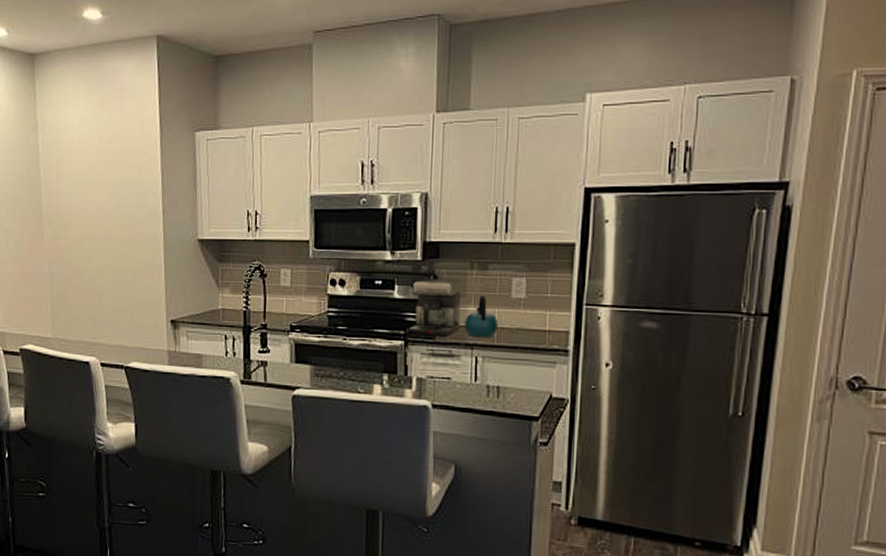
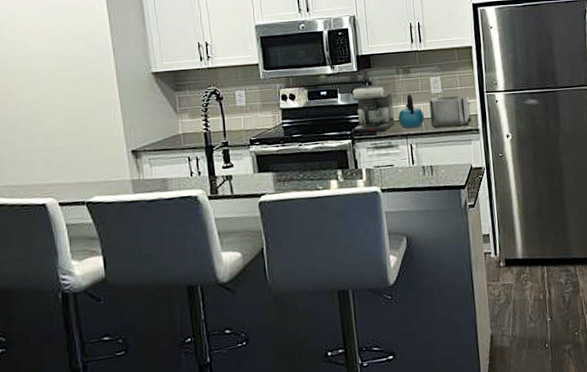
toaster: none [506,302,563,344] -> present [429,94,472,128]

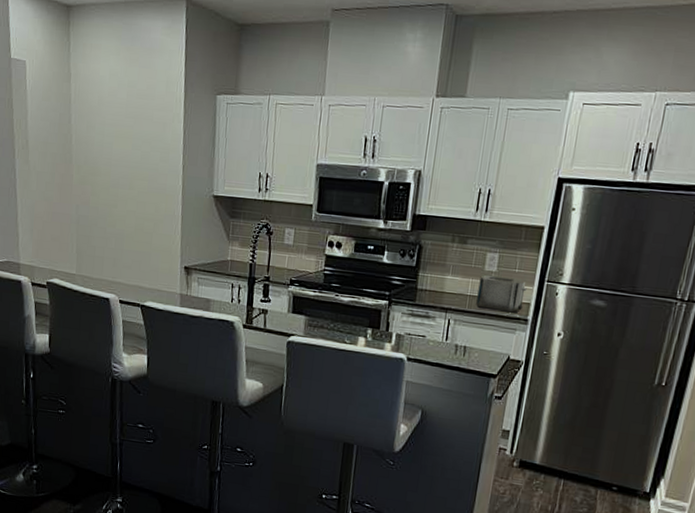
coffee maker: present [352,84,395,134] -> none [392,247,442,300]
kettle: present [398,94,425,129] -> none [442,266,471,304]

